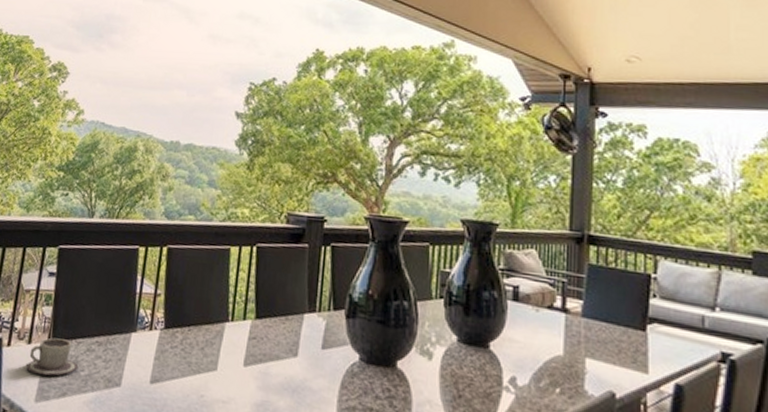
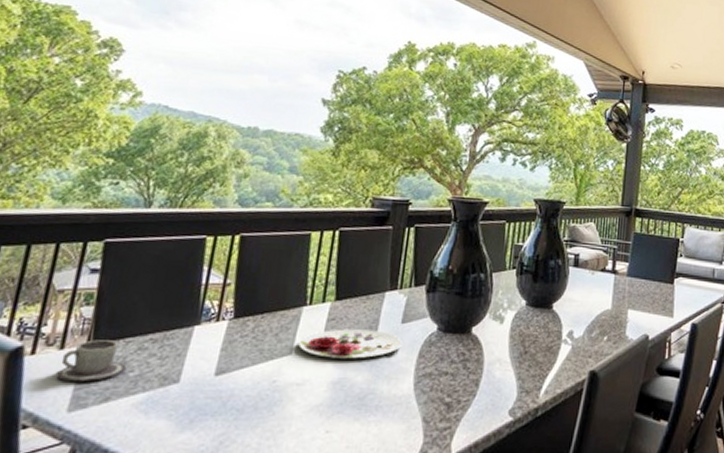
plate: none [222,348,323,383] -> present [298,329,402,359]

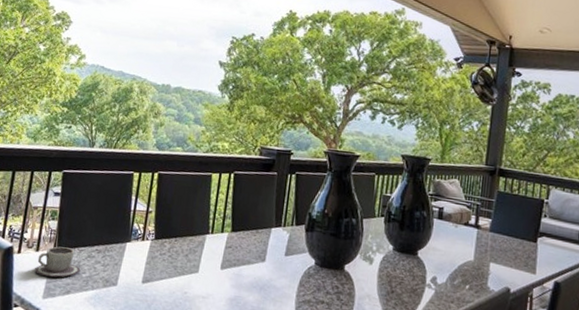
plate: present [298,329,402,359] -> none [203,255,286,282]

